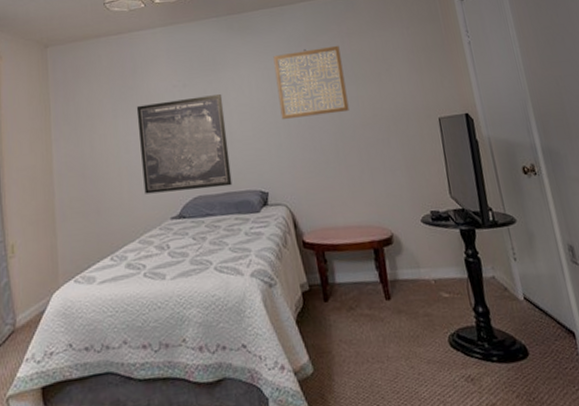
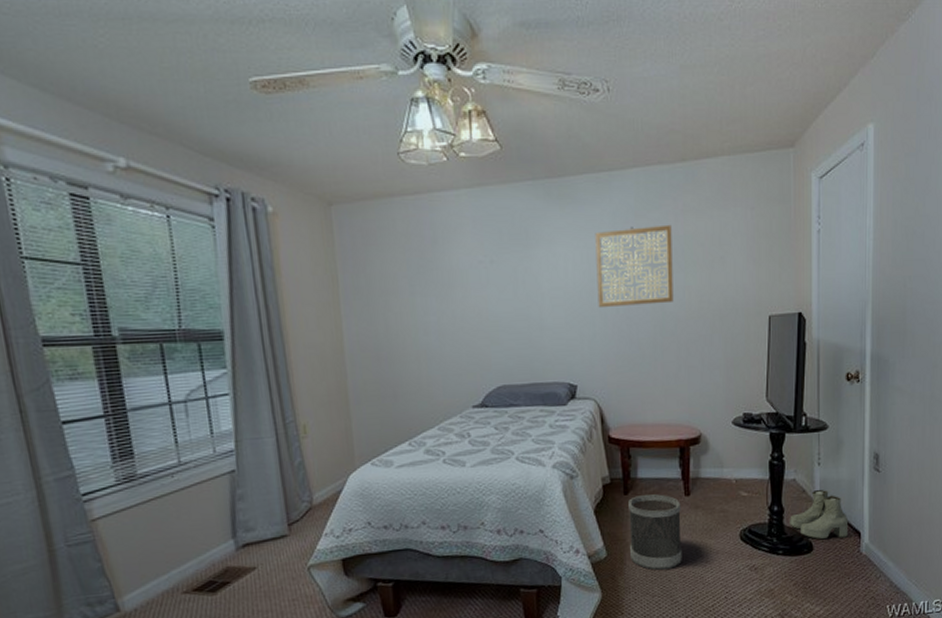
wall art: present [136,94,233,194] -> none [436,275,540,381]
wastebasket: none [329,299,393,386] -> present [628,494,682,570]
boots: none [497,286,562,343] -> present [790,489,849,540]

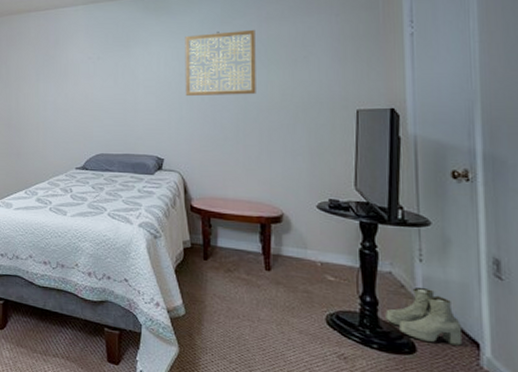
wastebasket: present [628,494,682,570] -> none [208,262,262,339]

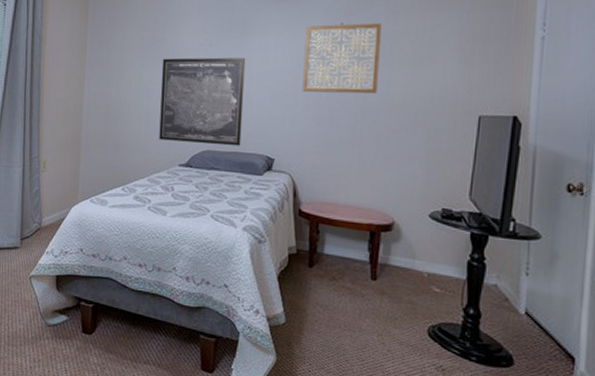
wall art: none [55,68,132,149] -> present [159,57,246,147]
boots: present [385,287,463,346] -> none [487,300,560,360]

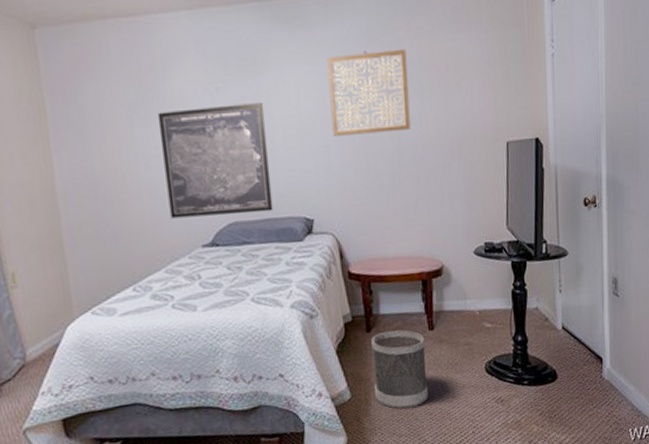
wastebasket: none [309,270,366,349] -> present [371,329,428,409]

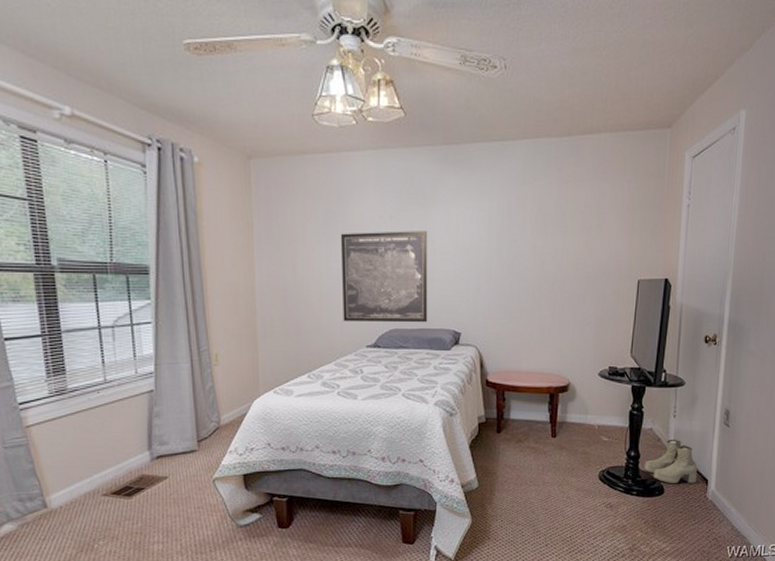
wall art: present [327,48,411,136] -> none [484,192,555,264]
wastebasket: present [371,329,428,409] -> none [499,433,547,502]
boots: none [534,316,591,368] -> present [644,439,698,484]

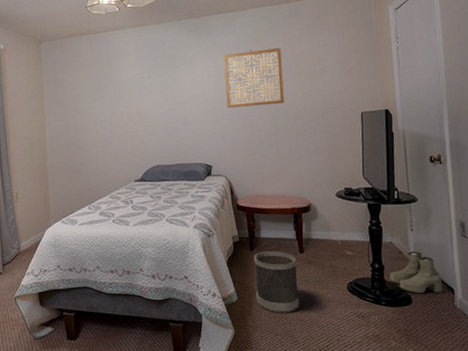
wall art: present [340,231,428,323] -> none [110,86,184,162]
wall art: none [484,192,555,264] -> present [223,47,284,108]
wastebasket: none [499,433,547,502] -> present [254,250,300,313]

